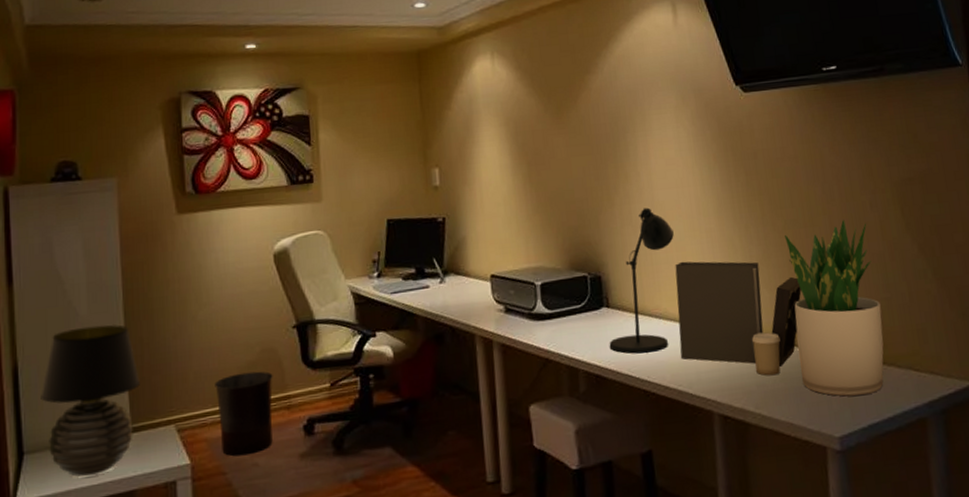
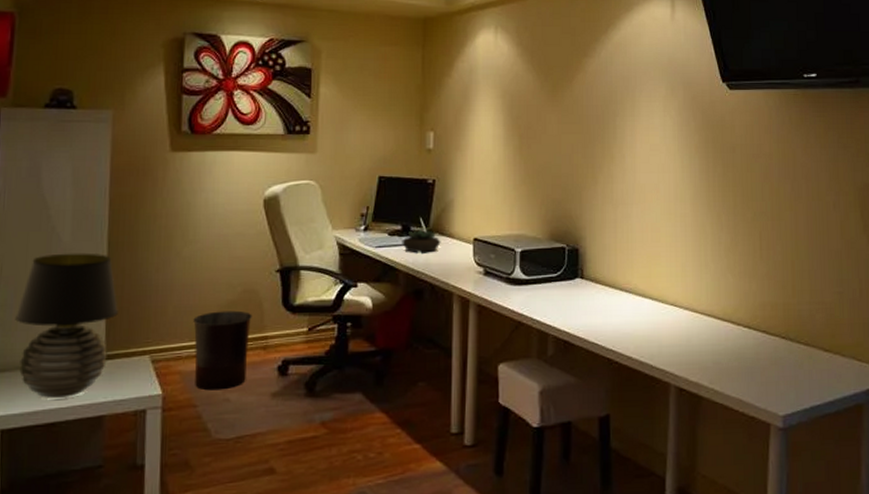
succulent plant: none [417,271,458,296] -> present [402,230,441,253]
desk lamp: present [609,207,674,354] -> none [579,188,651,324]
binder: present [675,261,764,364] -> none [646,241,726,342]
cup: present [752,332,781,376] -> none [713,314,739,355]
picture frame: present [771,276,802,367] -> none [731,265,763,347]
planter: present [785,220,884,397] -> none [753,217,833,380]

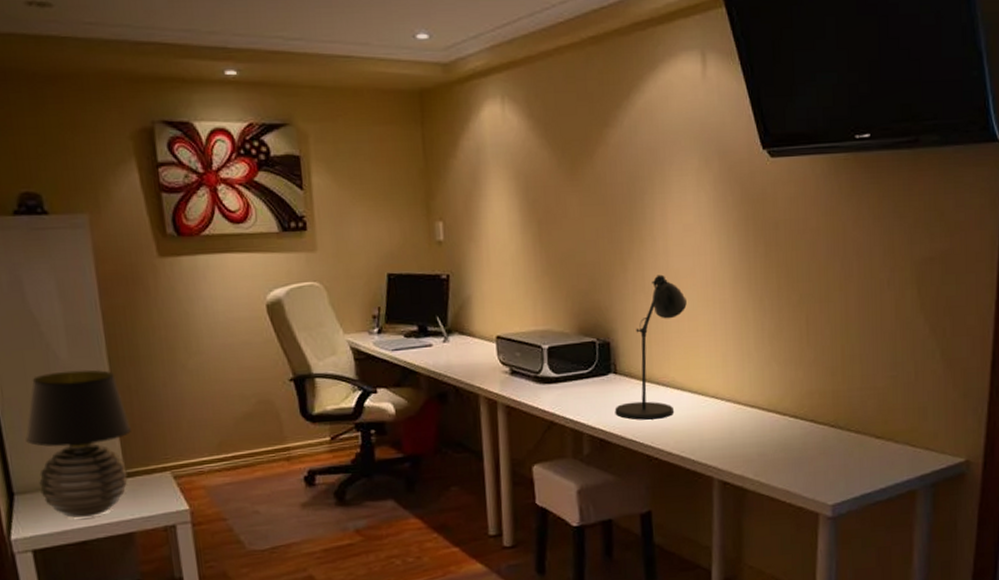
waste bin: present [193,310,252,391] -> none [210,422,273,504]
succulent plant: present [402,230,441,253] -> none [419,329,462,355]
desk lamp: none [579,188,651,324] -> present [614,274,687,420]

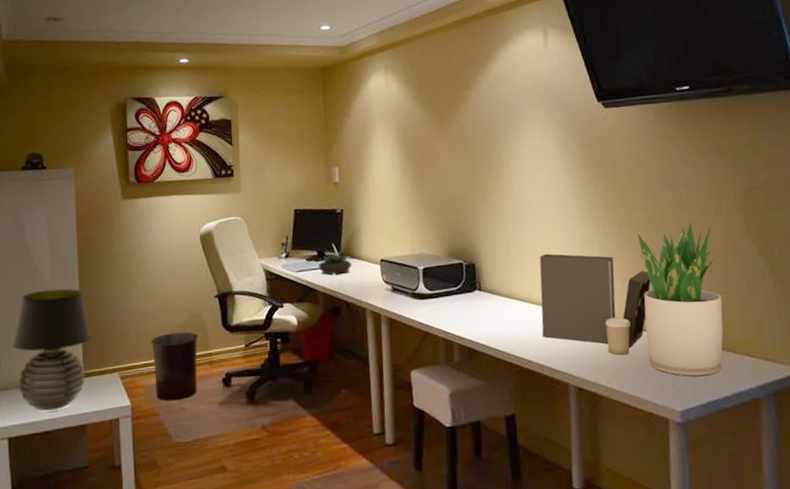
waste bin: none [210,422,273,504] -> present [151,332,198,401]
succulent plant: none [419,329,462,355] -> present [318,254,352,275]
desk lamp: present [614,274,687,420] -> none [480,206,539,331]
binder: none [685,331,771,434] -> present [539,253,616,344]
cup: none [757,404,785,446] -> present [606,317,631,355]
picture frame: none [776,351,810,438] -> present [623,270,651,348]
planter: none [799,297,886,468] -> present [637,222,724,377]

